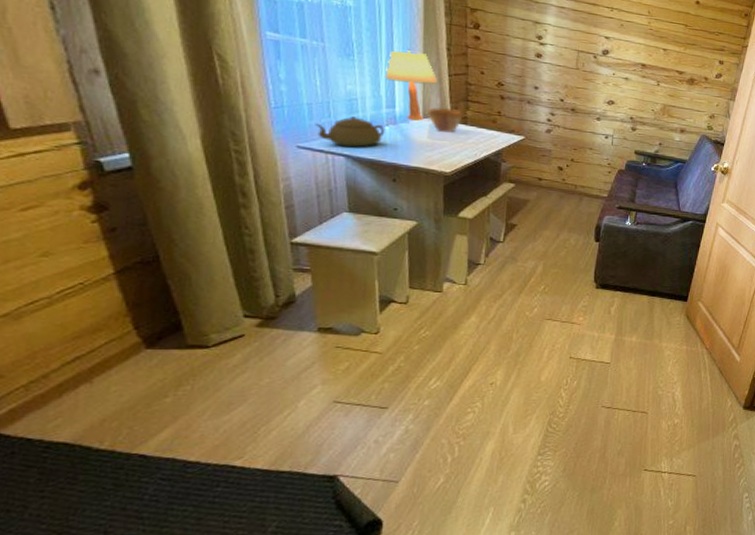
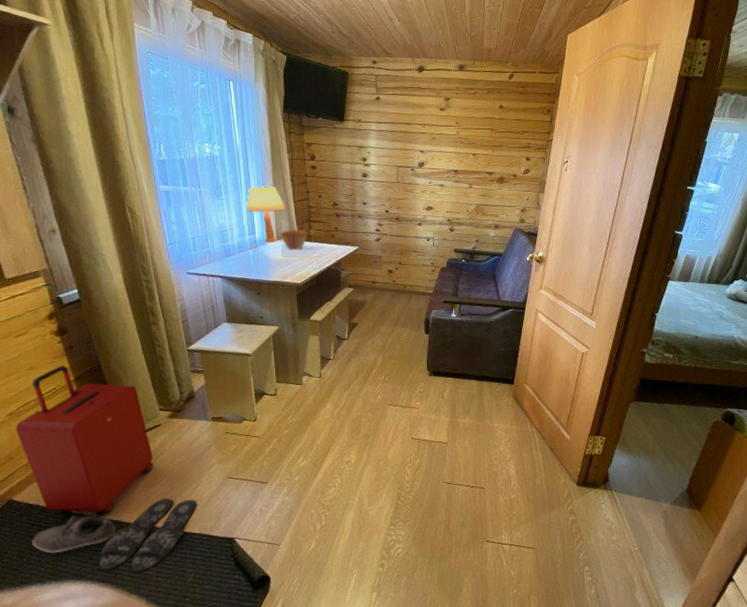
suitcase: none [11,253,230,453] -> present [15,366,154,516]
shoe: none [26,452,167,505] -> present [31,515,117,554]
slippers: none [136,428,288,525] -> present [99,498,196,573]
teapot: present [315,116,385,147] -> none [198,245,249,269]

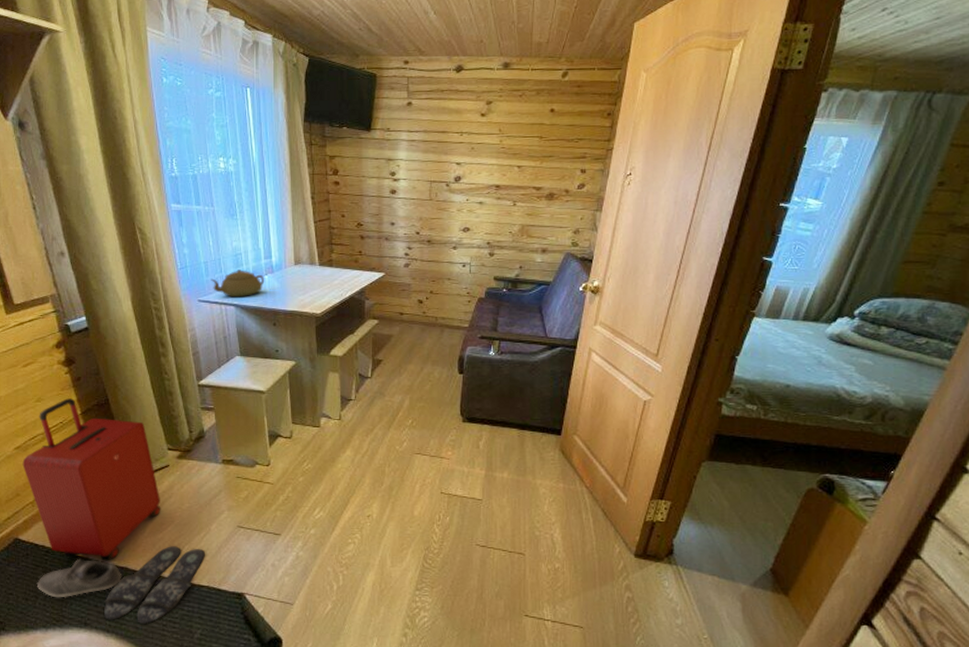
teapot: none [198,245,249,269] -> present [210,269,265,296]
table lamp: present [245,183,286,243] -> none [261,201,306,268]
bowl: present [279,229,308,251] -> none [297,252,329,277]

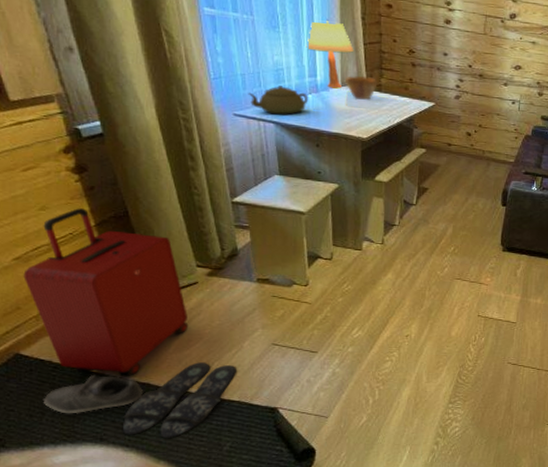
table lamp: none [261,201,306,268] -> present [306,18,354,89]
bowl: none [297,252,329,277] -> present [344,75,378,100]

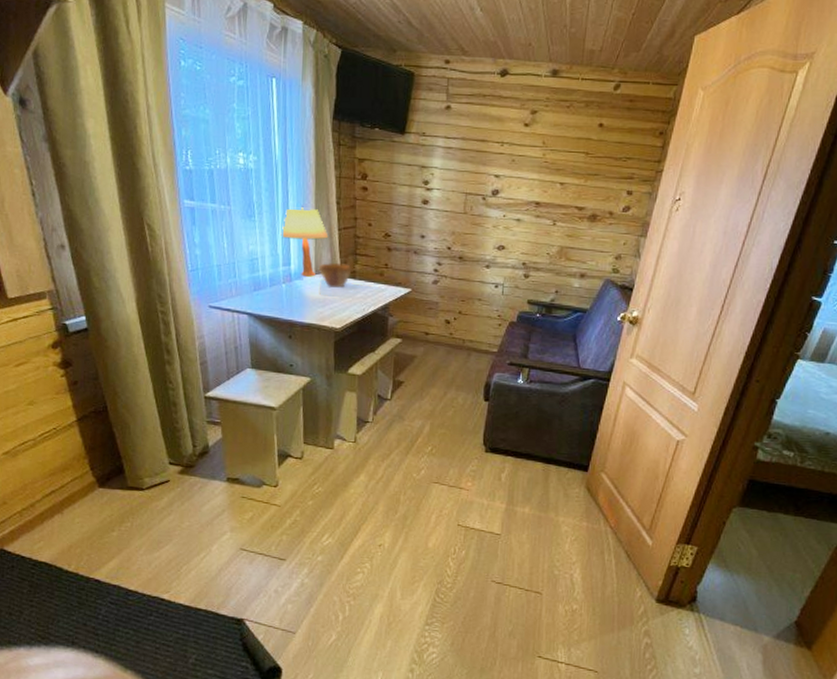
suitcase: present [23,208,189,377] -> none [11,403,159,578]
shoe: present [43,374,144,414] -> none [21,573,115,615]
slippers: present [123,362,236,439] -> none [93,565,204,647]
teapot: present [248,85,309,114] -> none [223,275,282,305]

